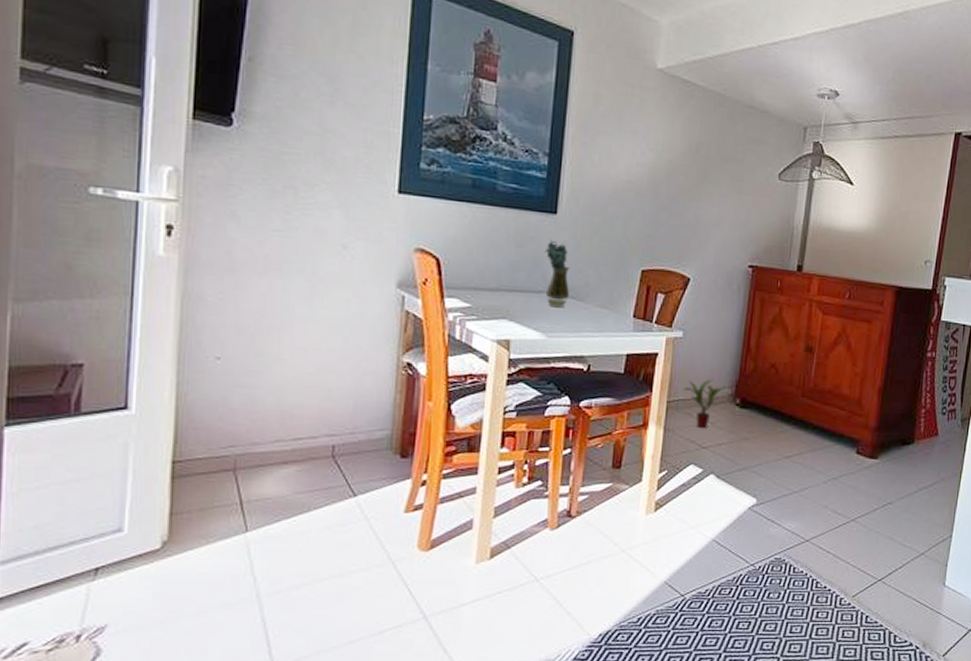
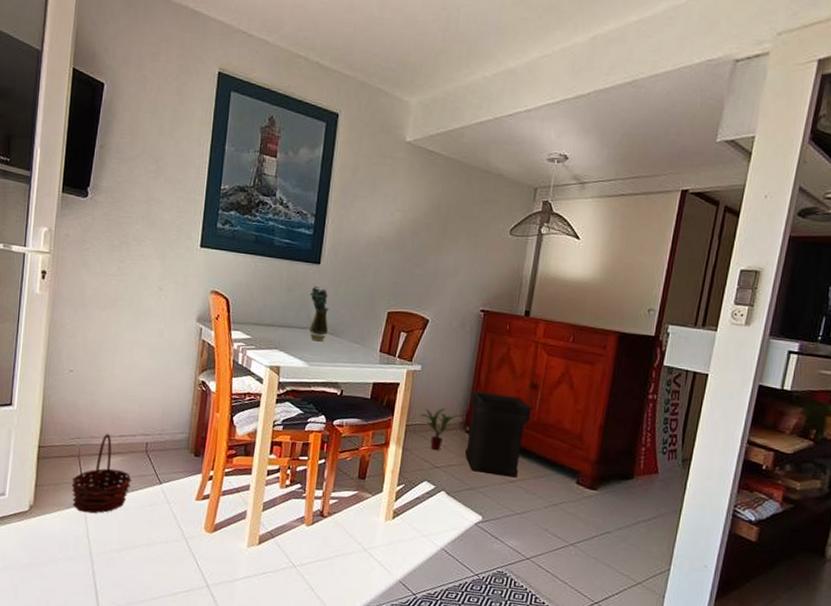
basket: none [225,438,314,543] -> present [71,434,132,514]
trash bin: none [734,357,809,452] -> present [464,390,533,478]

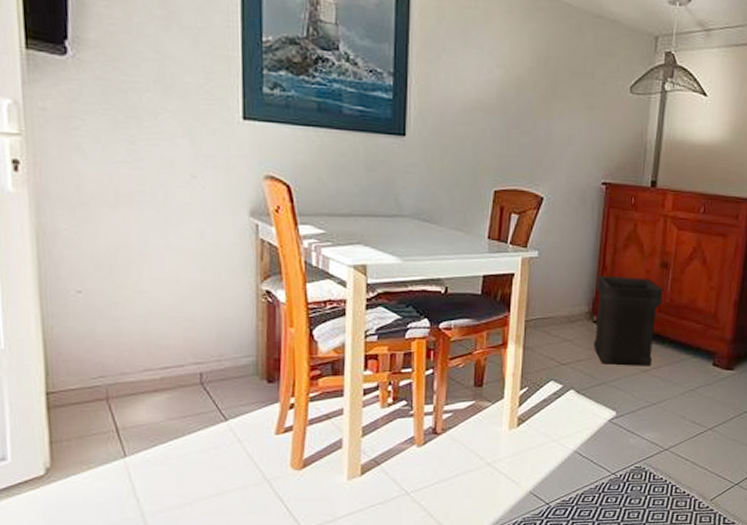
basket: present [71,434,132,514] -> none [102,367,187,467]
vase: present [309,285,330,342] -> none [395,162,424,232]
potted plant: present [419,407,462,450] -> none [540,297,588,345]

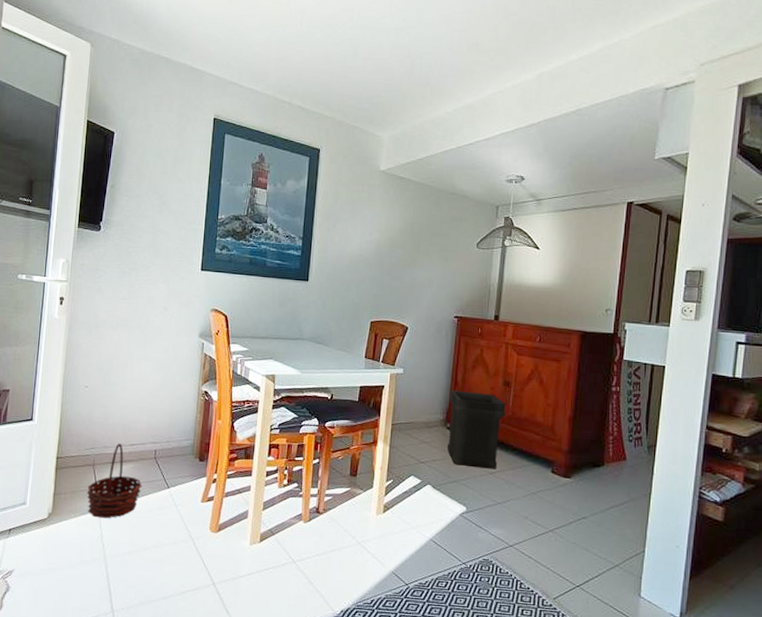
basket: none [102,367,187,467] -> present [87,443,142,519]

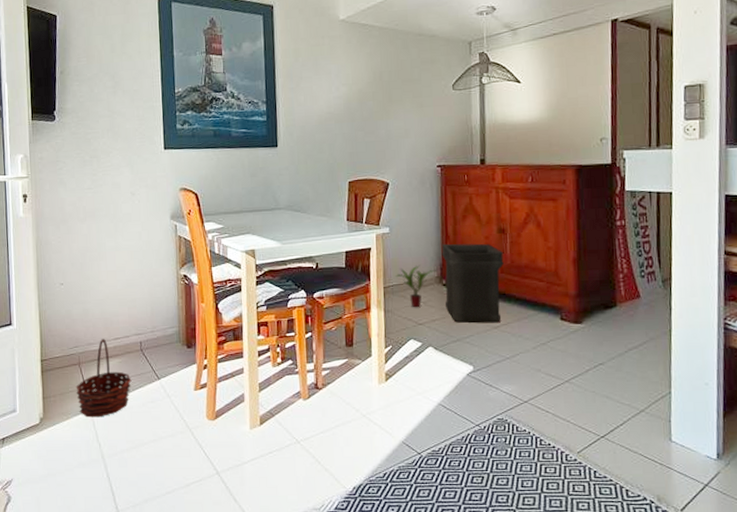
potted plant: none [404,406,442,446] -> present [395,265,436,307]

